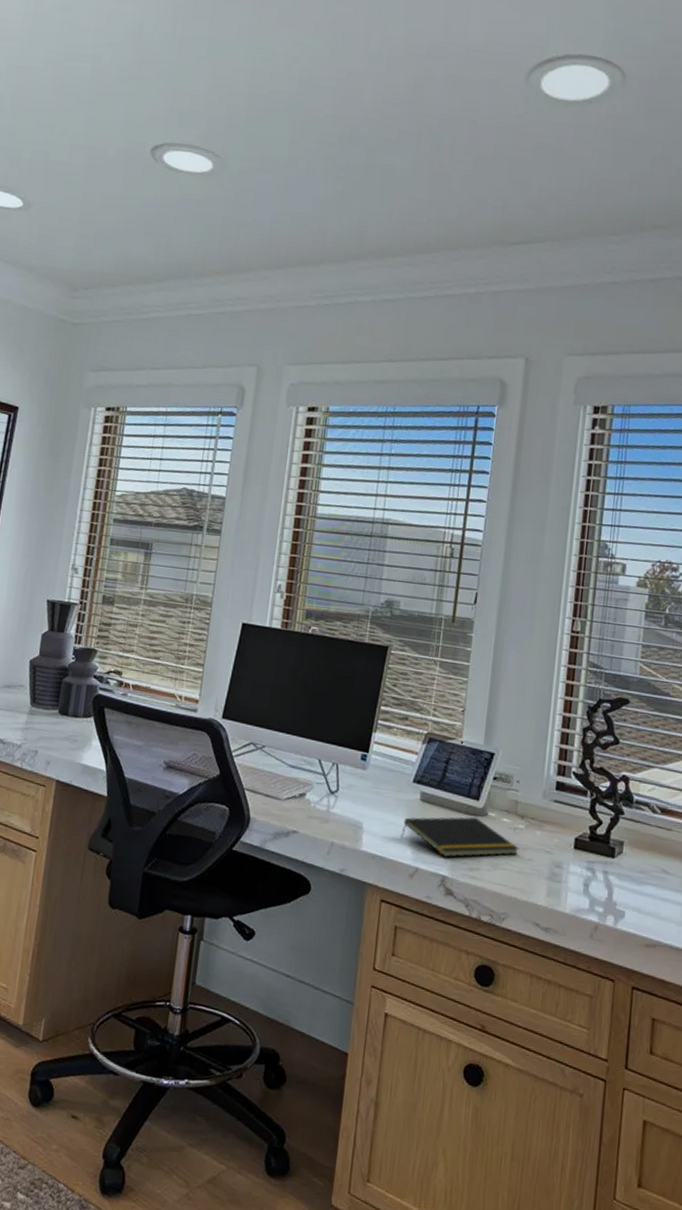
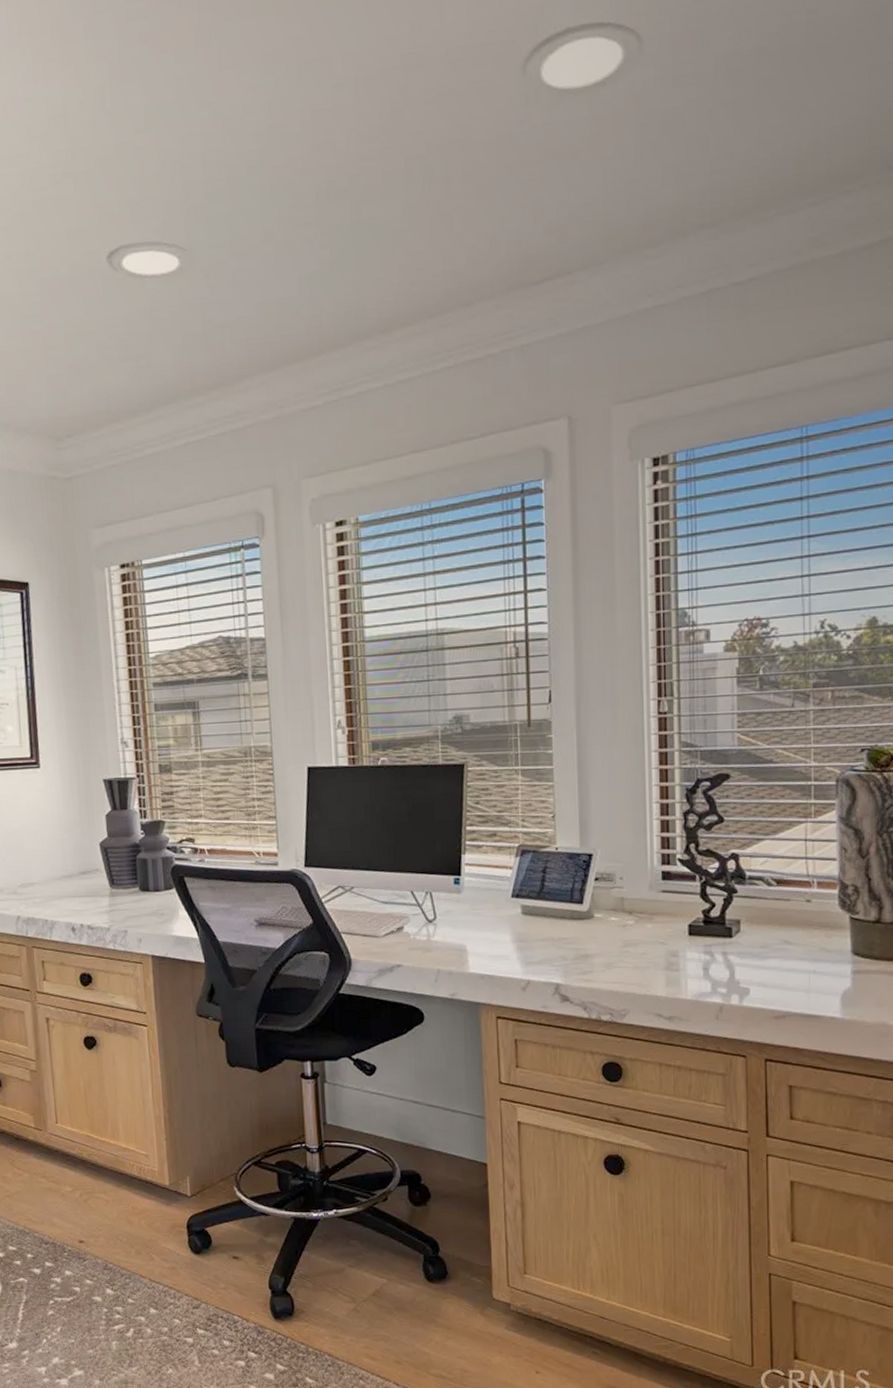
notepad: present [400,817,520,857] -> none [507,921,632,965]

